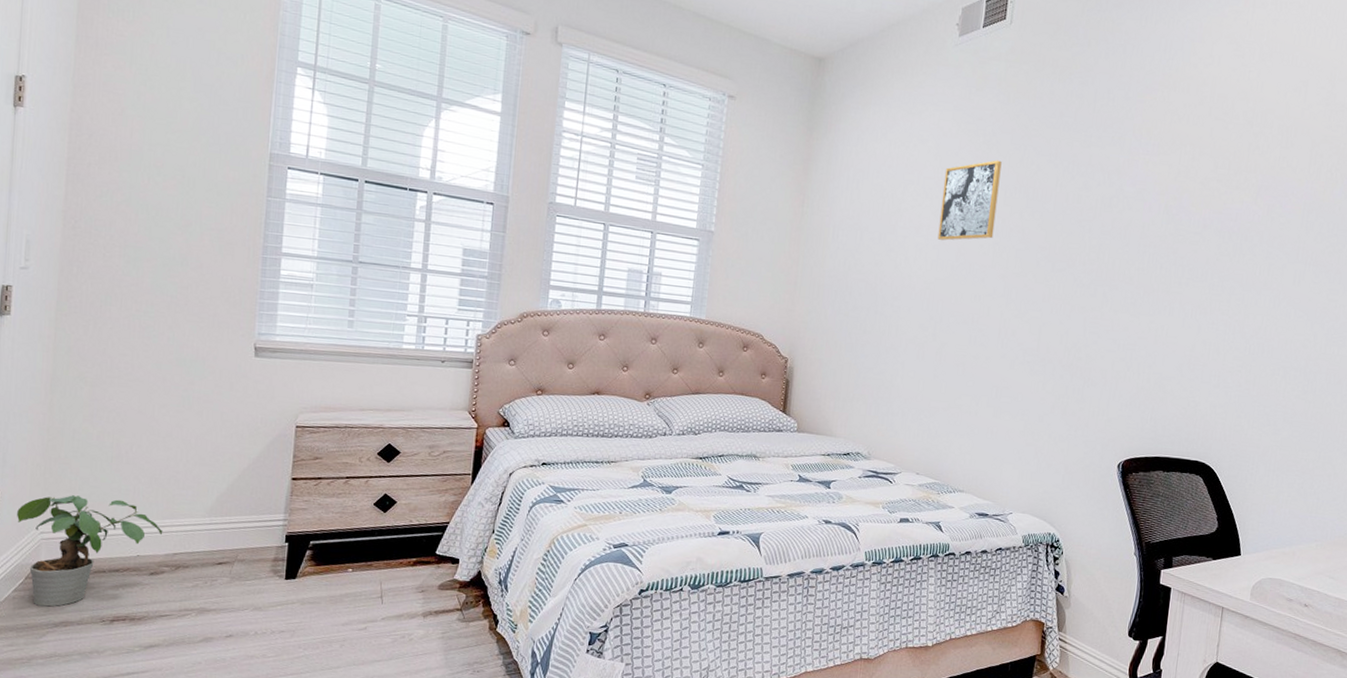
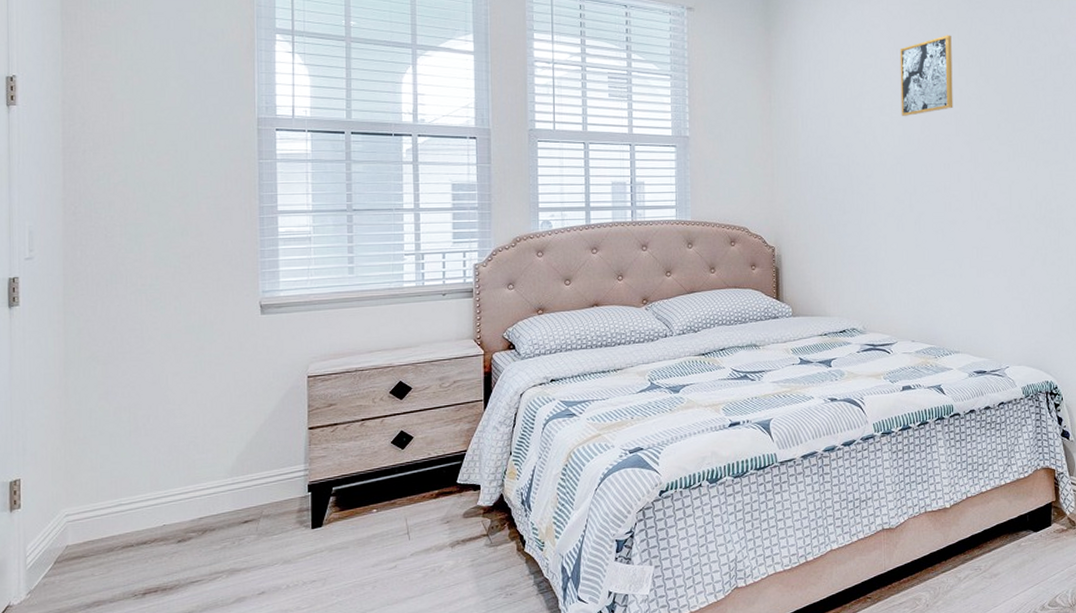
potted plant: present [17,495,163,607] -> none [41,472,187,589]

